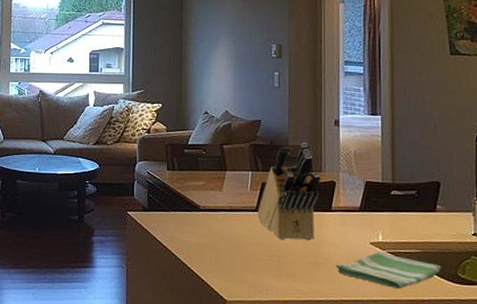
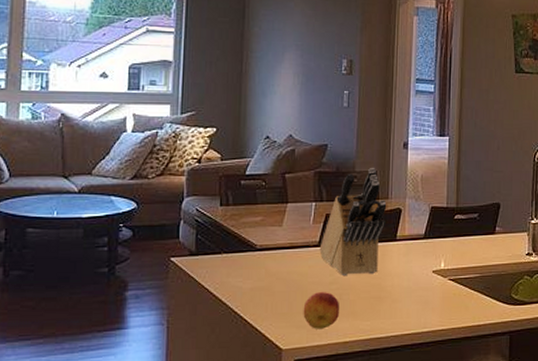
fruit: none [244,251,279,287] -> present [303,291,340,329]
dish towel: present [335,251,442,289] -> none [398,279,498,316]

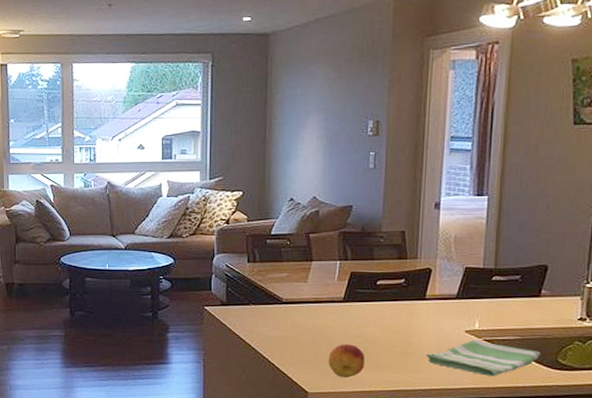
knife block: present [319,167,387,275] -> none [344,227,416,331]
dish towel: none [398,279,498,316] -> present [426,339,541,376]

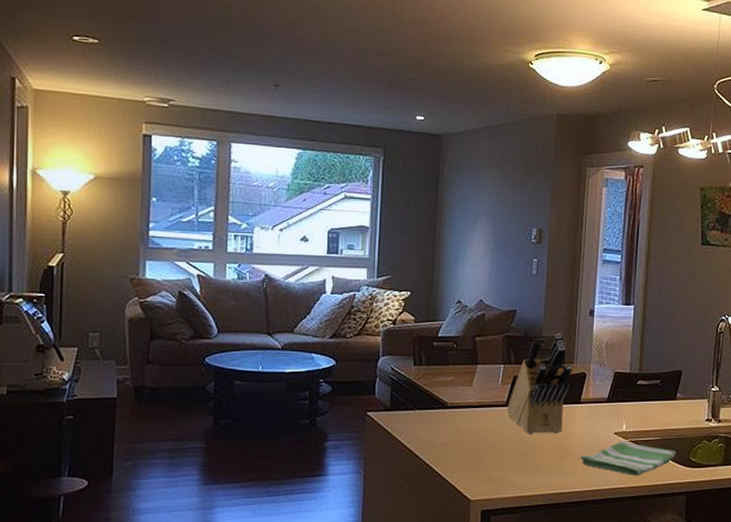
fruit: present [328,343,366,378] -> none [490,448,526,483]
knife block: none [344,227,416,331] -> present [507,332,572,434]

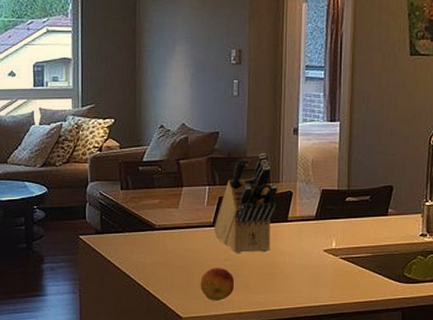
fruit: none [490,448,526,483] -> present [200,267,235,301]
dish towel: present [580,441,677,475] -> none [290,258,390,292]

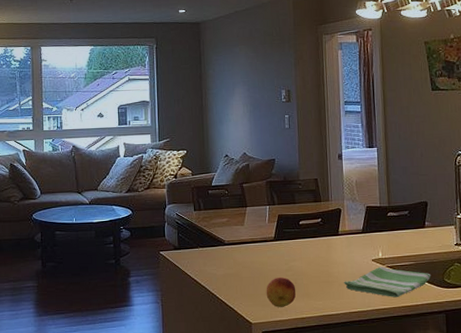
knife block: present [214,152,278,253] -> none [275,175,329,264]
dish towel: none [290,258,390,292] -> present [344,266,431,297]

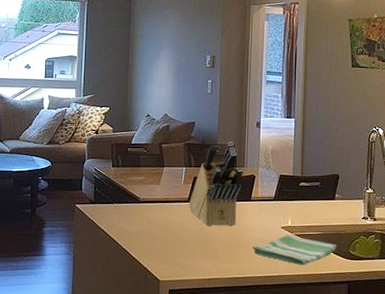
fruit: present [266,277,296,307] -> none [176,237,206,267]
knife block: none [275,175,329,264] -> present [189,141,243,227]

